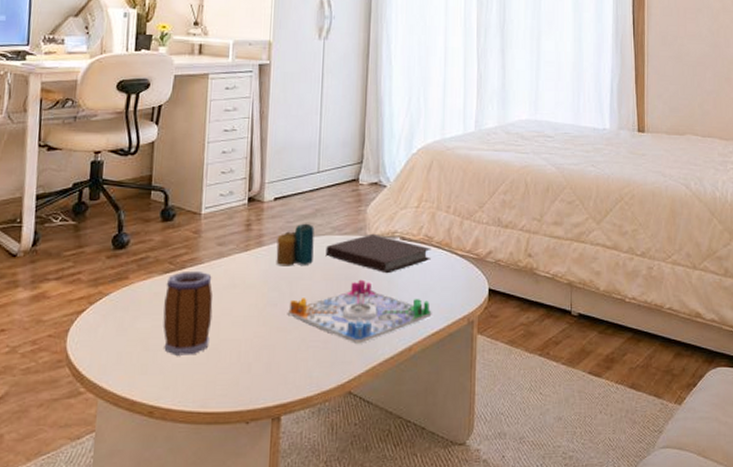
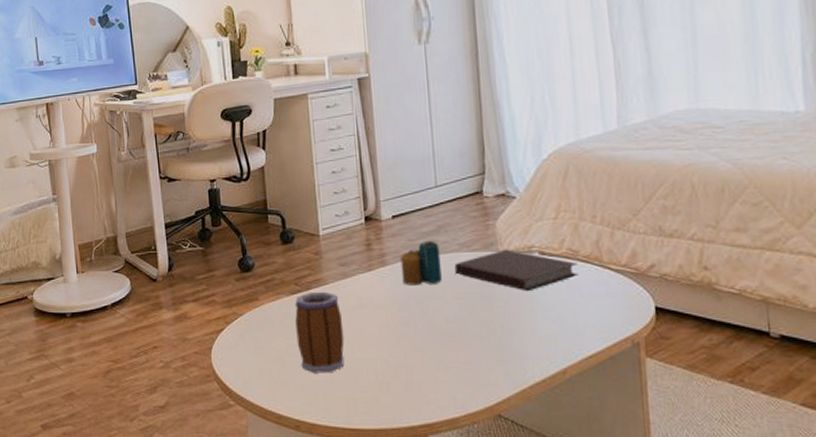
board game: present [288,279,432,344] -> none [422,298,587,365]

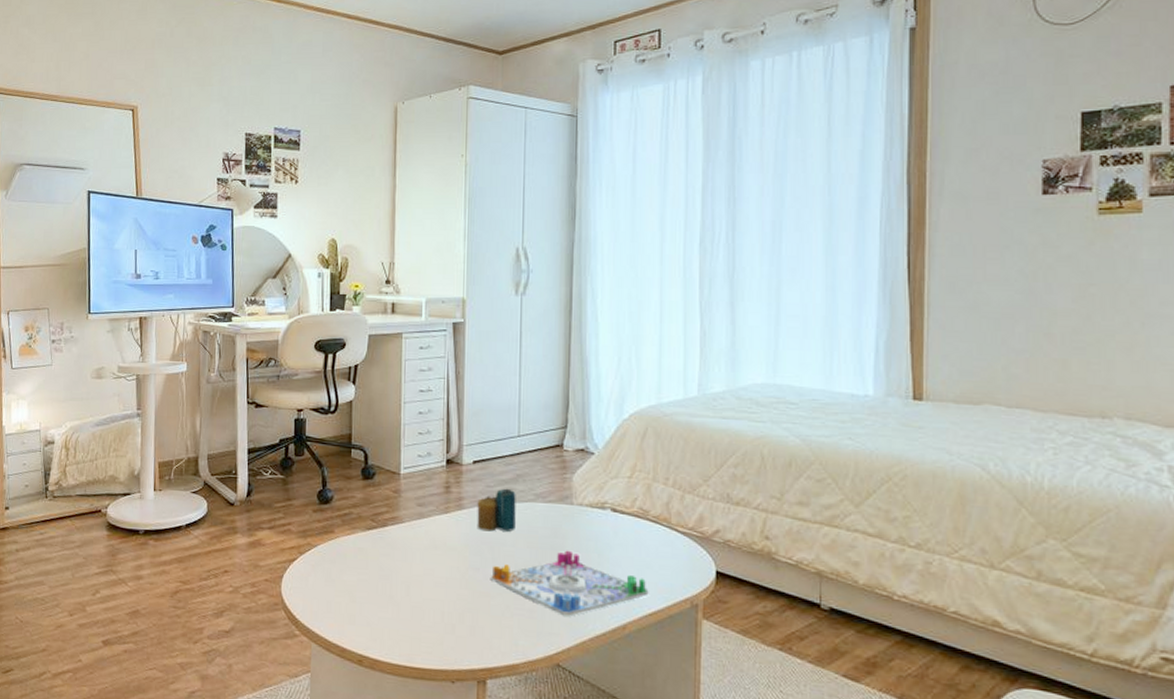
mug: present [294,291,345,373] -> none [368,529,415,611]
board game: none [422,298,587,365] -> present [491,550,649,617]
notebook: present [454,249,578,292] -> none [529,503,647,546]

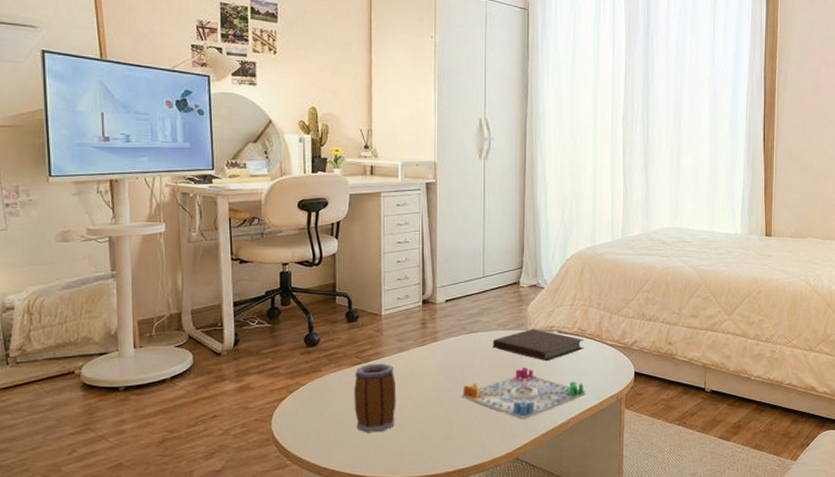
mug: none [368,529,415,611] -> present [354,363,397,433]
candle: present [477,488,516,532] -> none [449,321,482,358]
notebook: none [529,503,647,546] -> present [492,328,584,362]

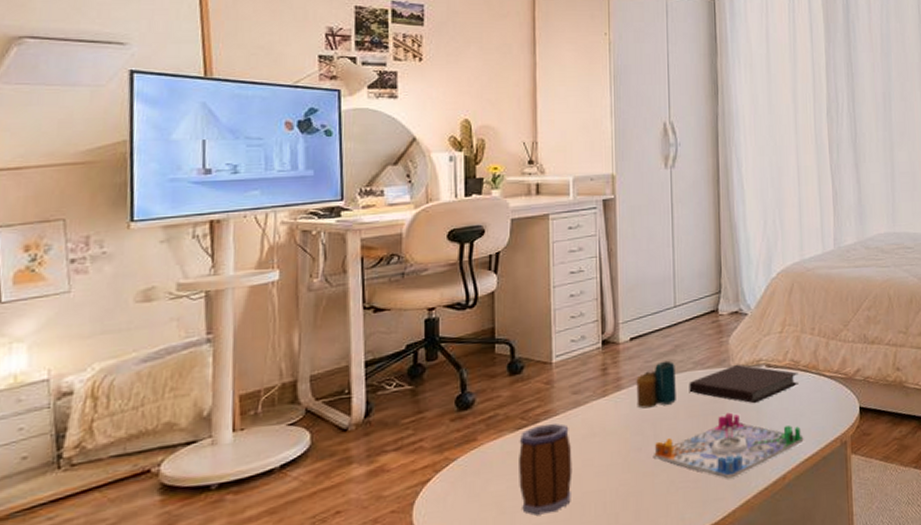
candle: none [449,321,482,358] -> present [636,360,676,409]

